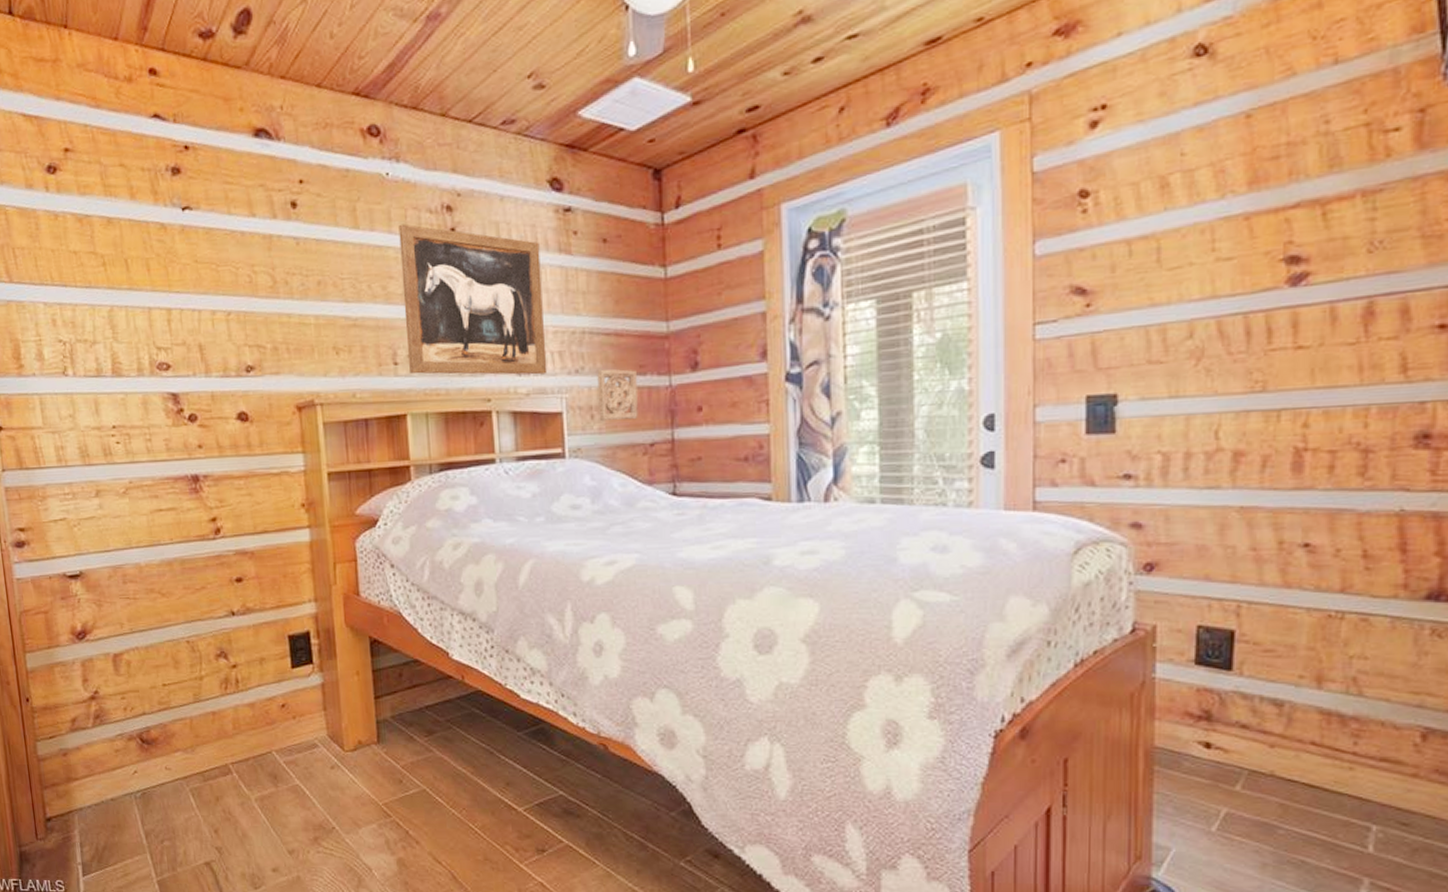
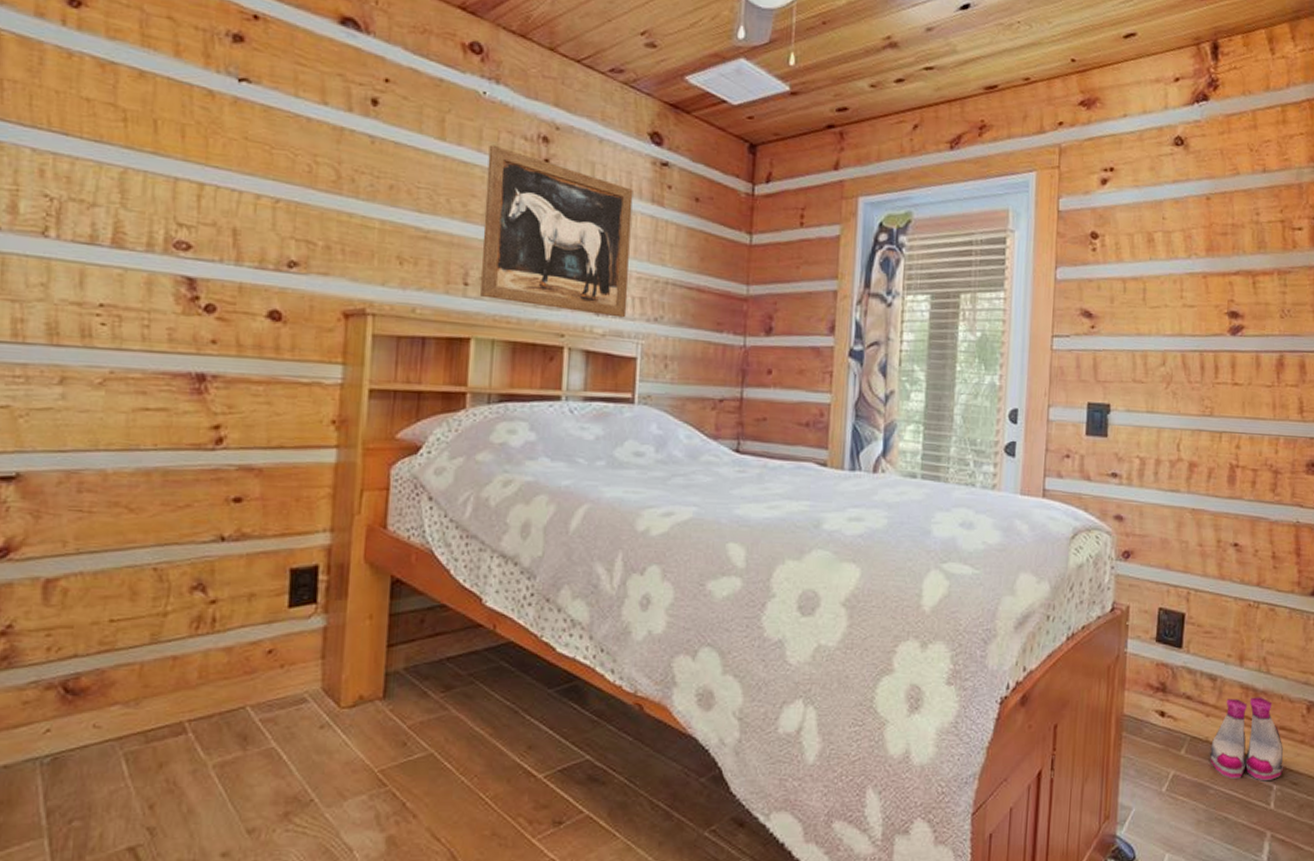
wall ornament: present [597,369,638,422] -> none [672,320,714,375]
boots: none [1276,724,1388,821] -> present [1209,697,1285,781]

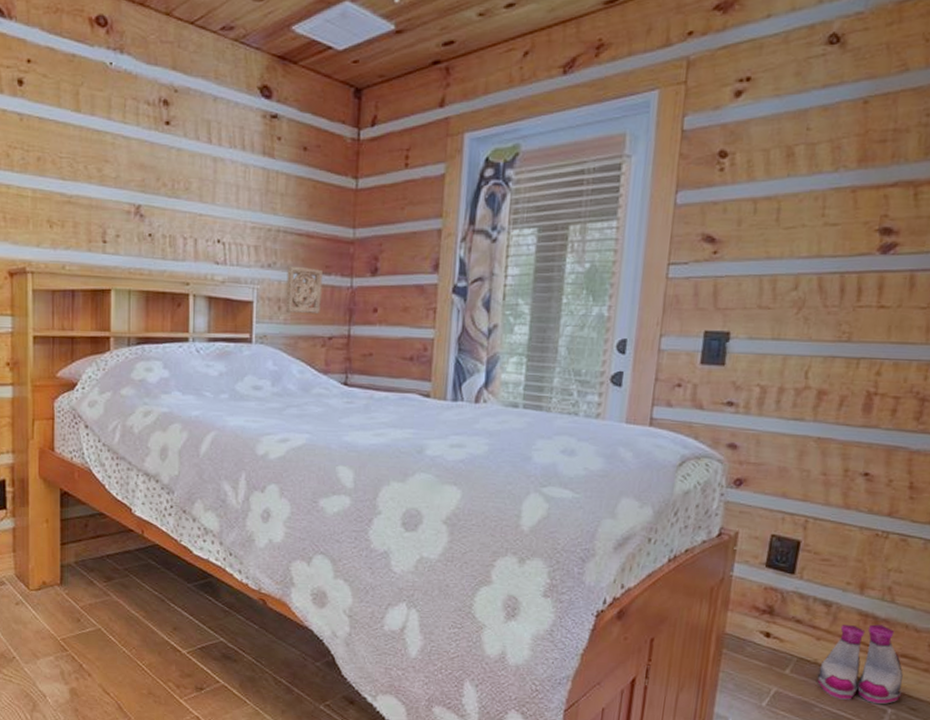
wall art: present [480,144,633,318] -> none [116,112,246,265]
wall ornament: none [672,320,714,375] -> present [285,265,323,315]

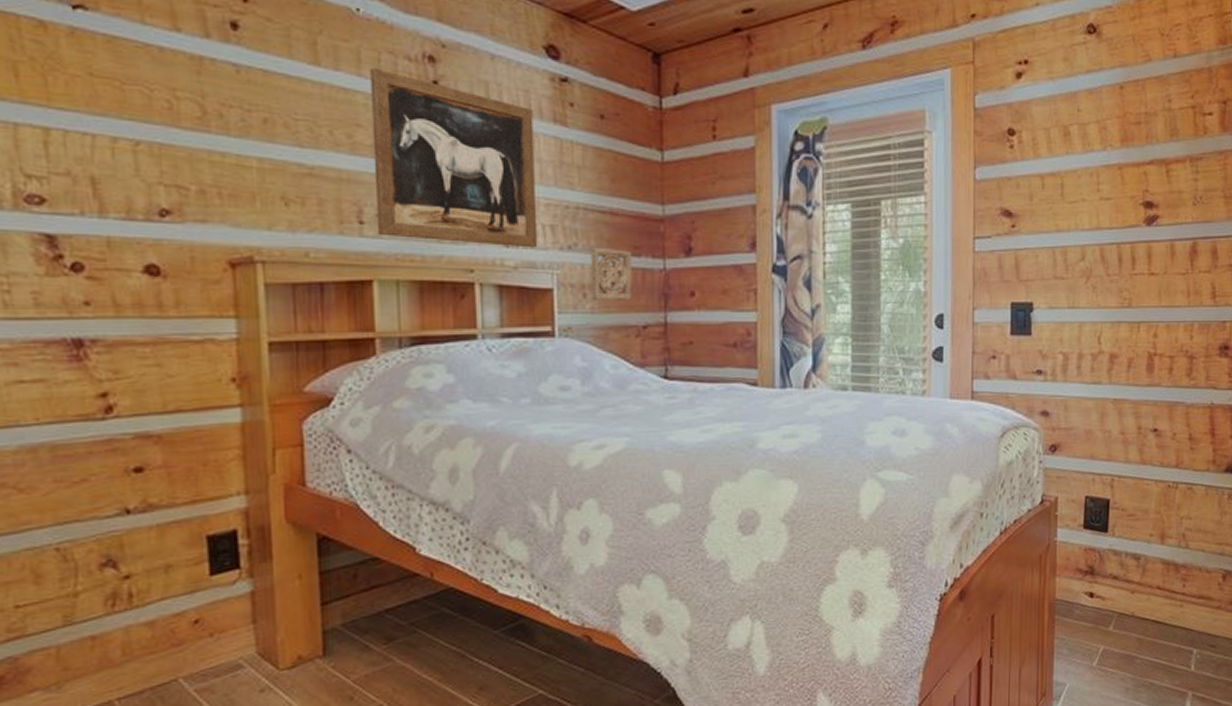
wall art: none [116,112,246,265] -> present [370,67,538,248]
boots: present [817,624,903,705] -> none [1135,570,1203,648]

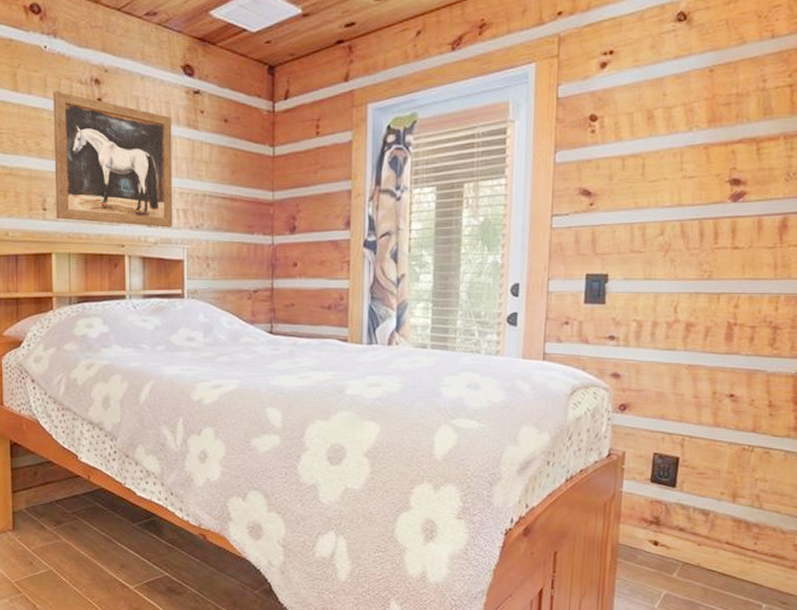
wall ornament: present [591,247,632,301] -> none [214,226,246,270]

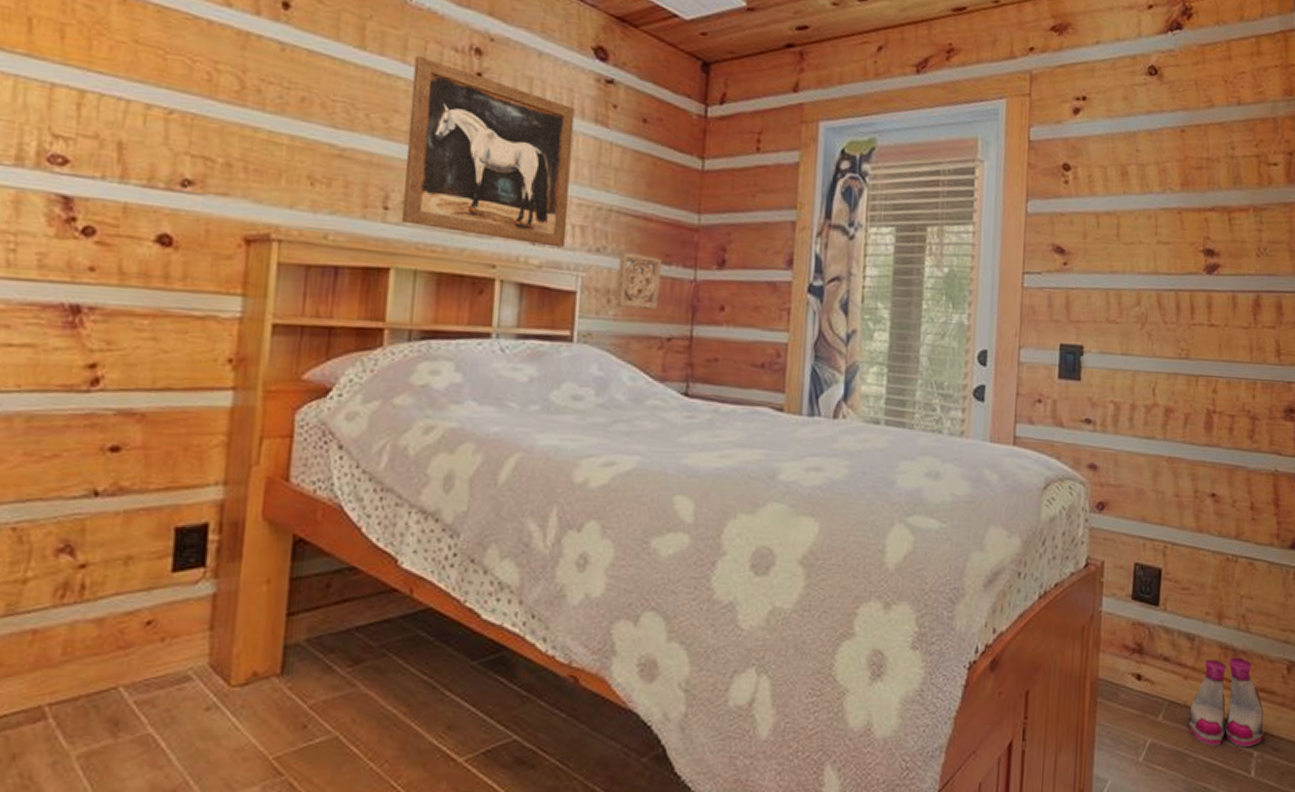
wall ornament: none [214,226,246,270] -> present [616,251,662,311]
boots: none [700,529,775,601] -> present [1187,657,1265,748]

